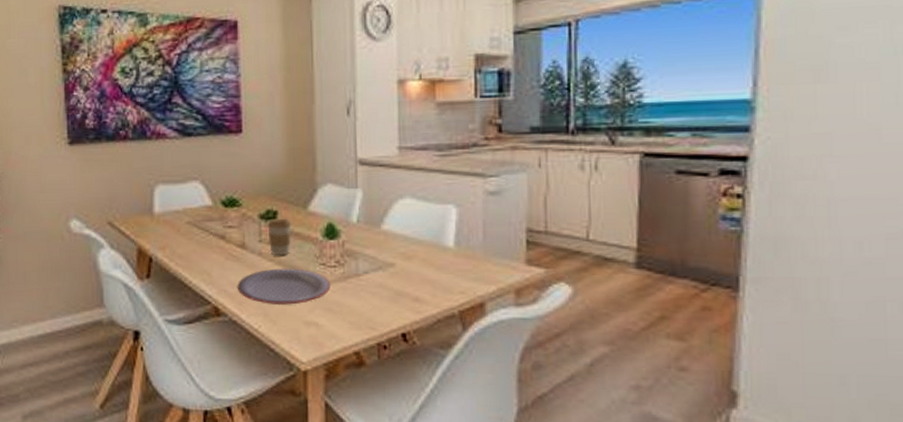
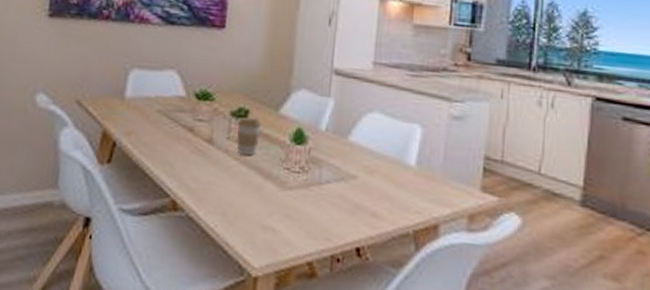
plate: present [237,268,331,305] -> none [198,167,293,207]

